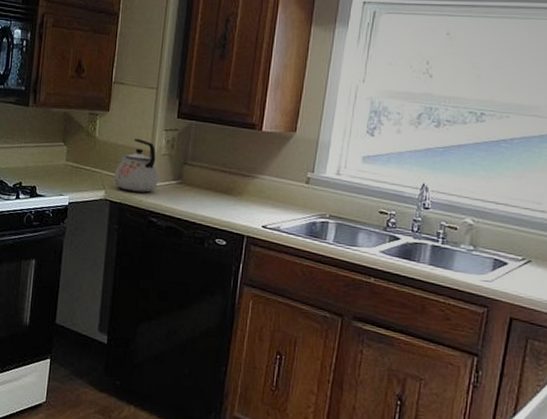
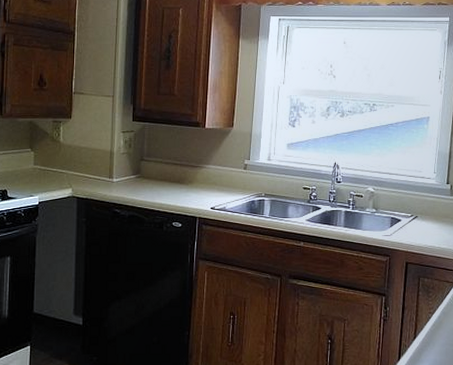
kettle: present [113,139,158,192] -> none [79,141,119,187]

